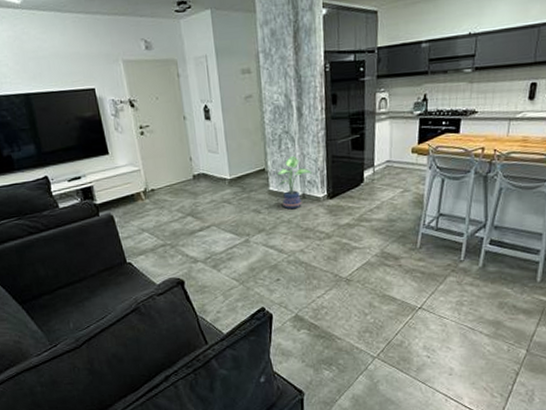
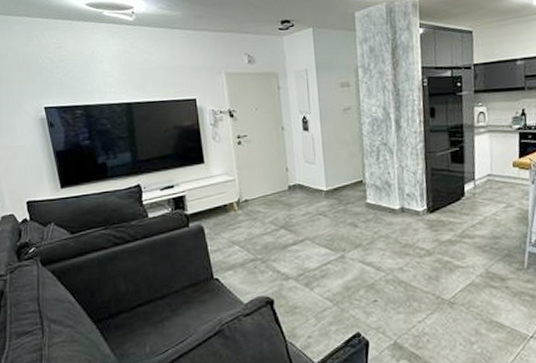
potted plant: present [277,155,312,210] -> none [375,167,410,224]

